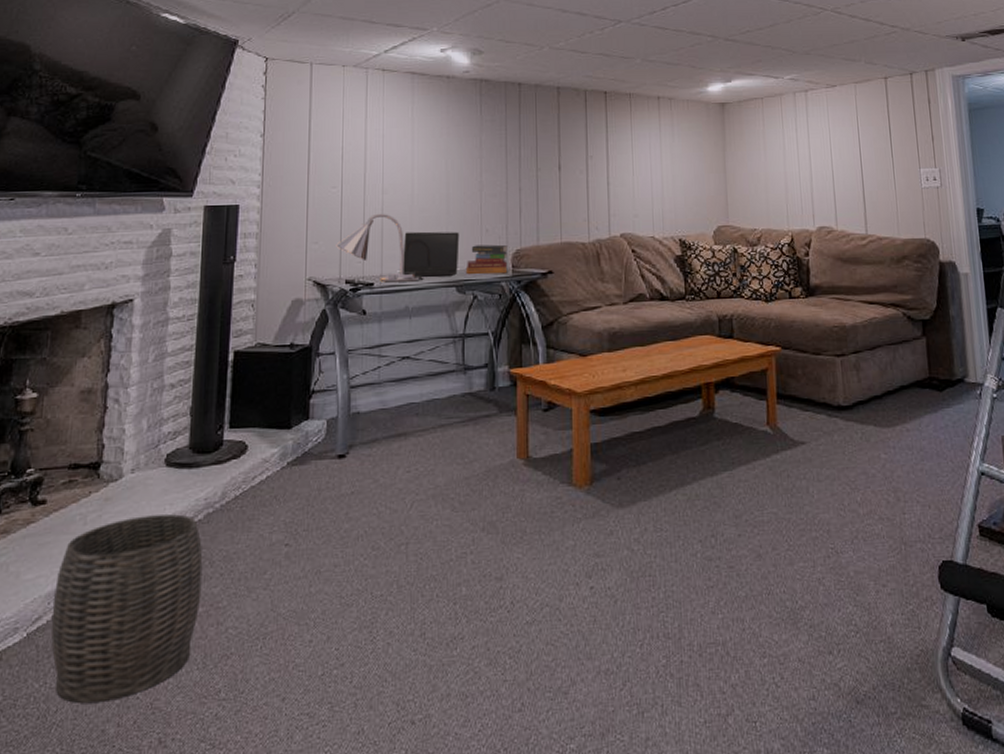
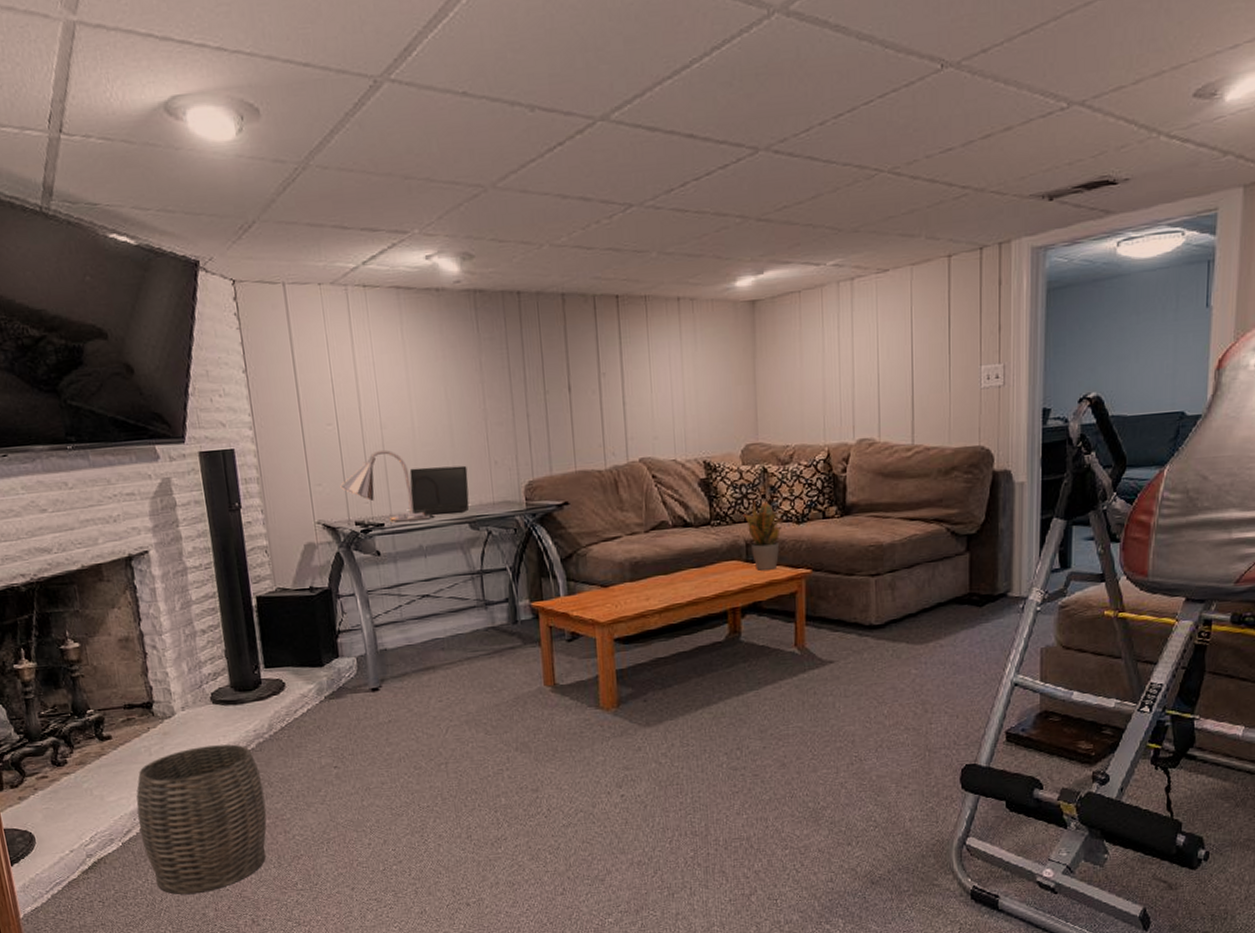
books: present [465,244,508,275] -> none [477,476,521,509]
potted plant: none [715,277,753,347] -> present [743,500,783,572]

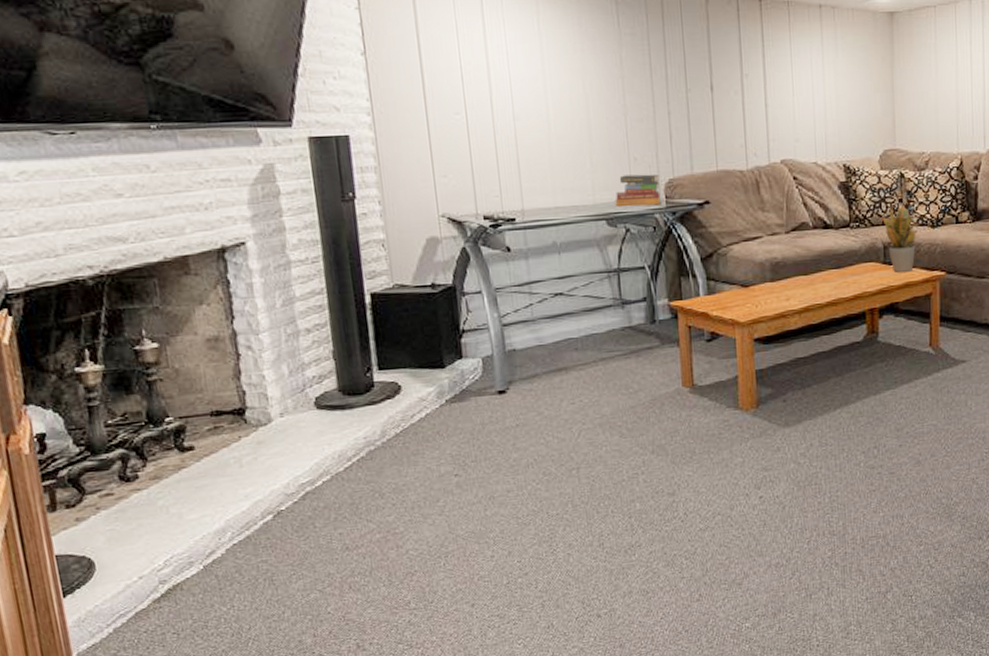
woven basket: present [136,744,267,895] -> none [222,453,377,621]
table lamp: present [340,449,435,522] -> none [468,142,571,217]
laptop: present [408,465,470,515] -> none [541,161,607,211]
books: none [477,476,521,509] -> present [615,174,661,207]

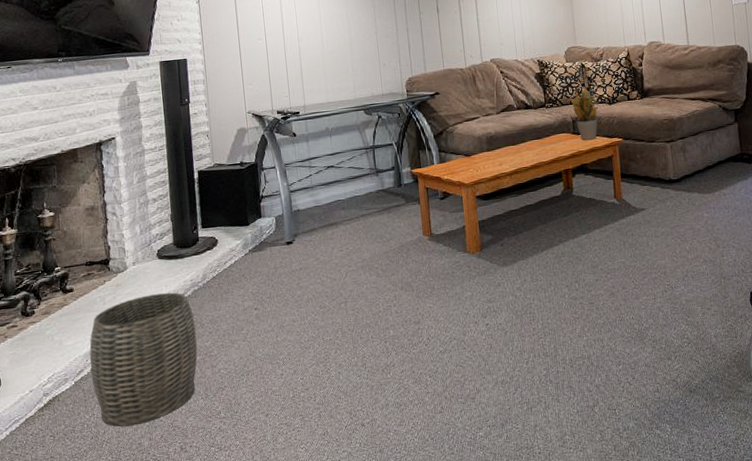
woven basket: none [222,453,377,621] -> present [89,292,198,427]
books: present [615,174,661,207] -> none [370,74,403,100]

